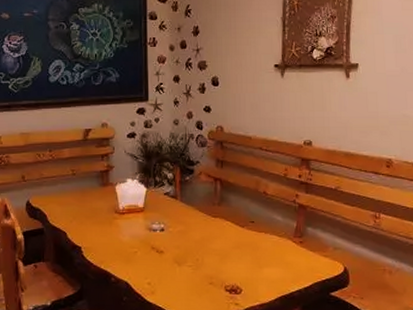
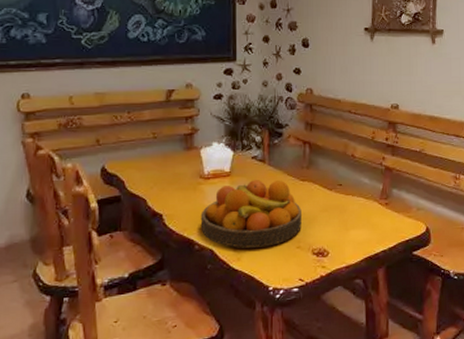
fruit bowl: none [116,215,214,282] -> present [200,179,302,248]

